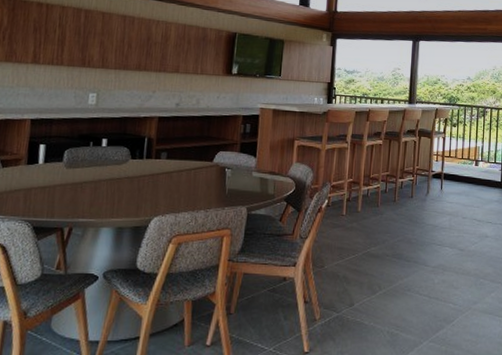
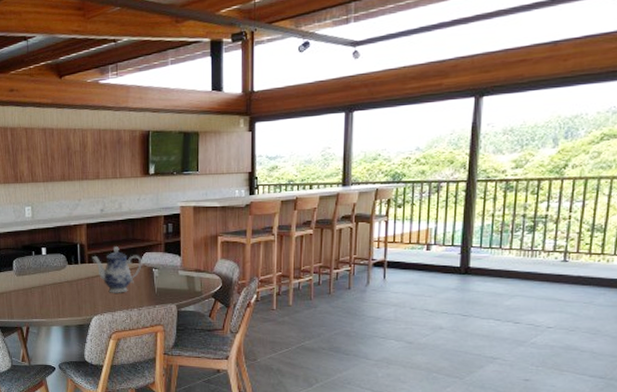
teapot: none [160,143,215,193] -> present [92,247,142,293]

